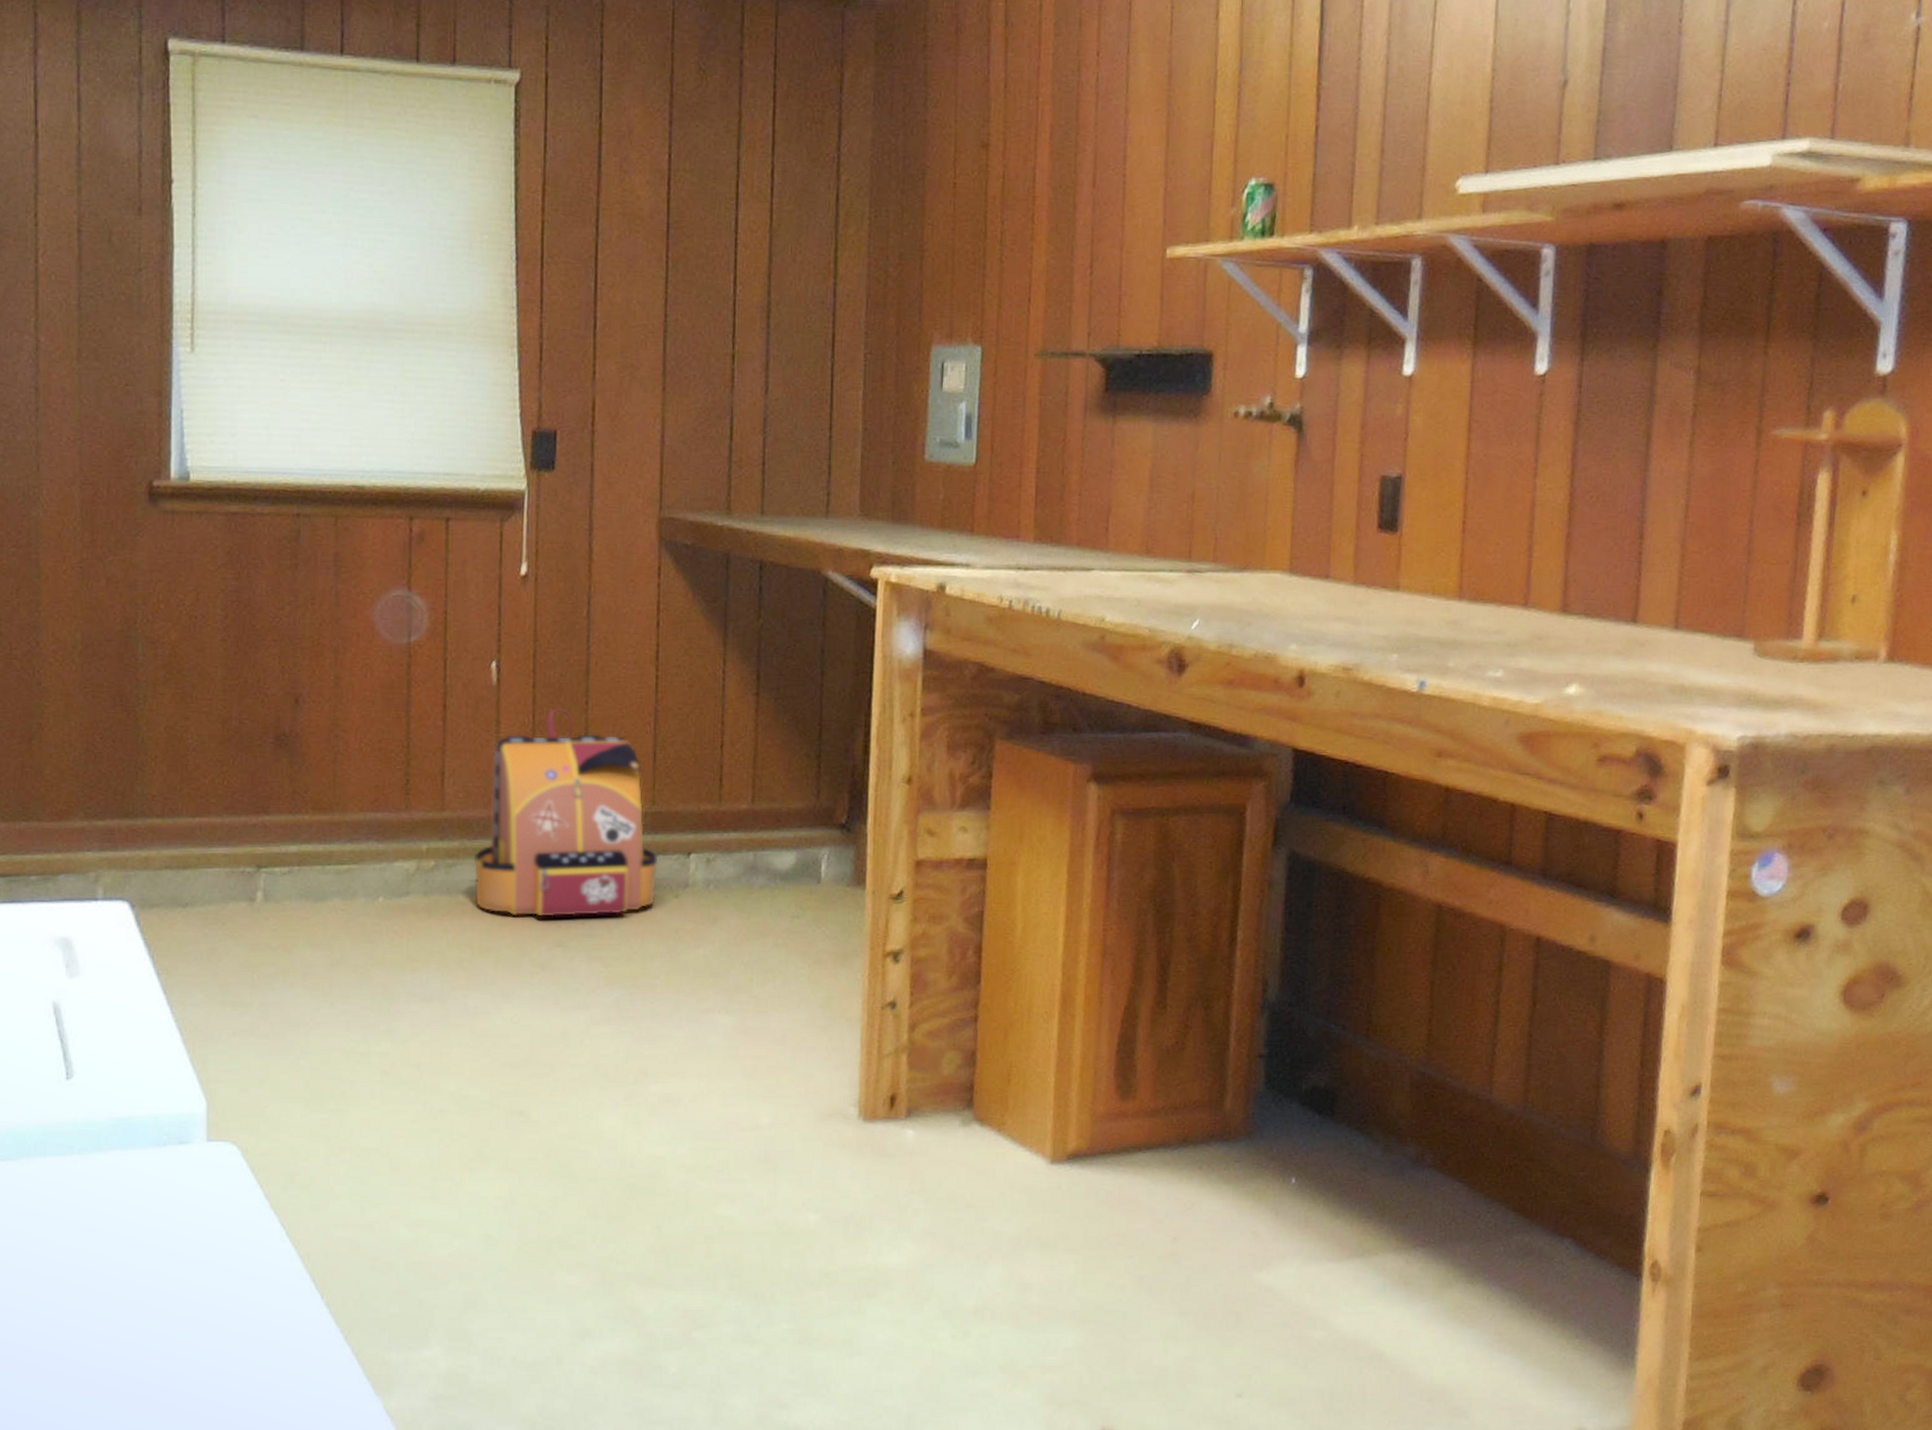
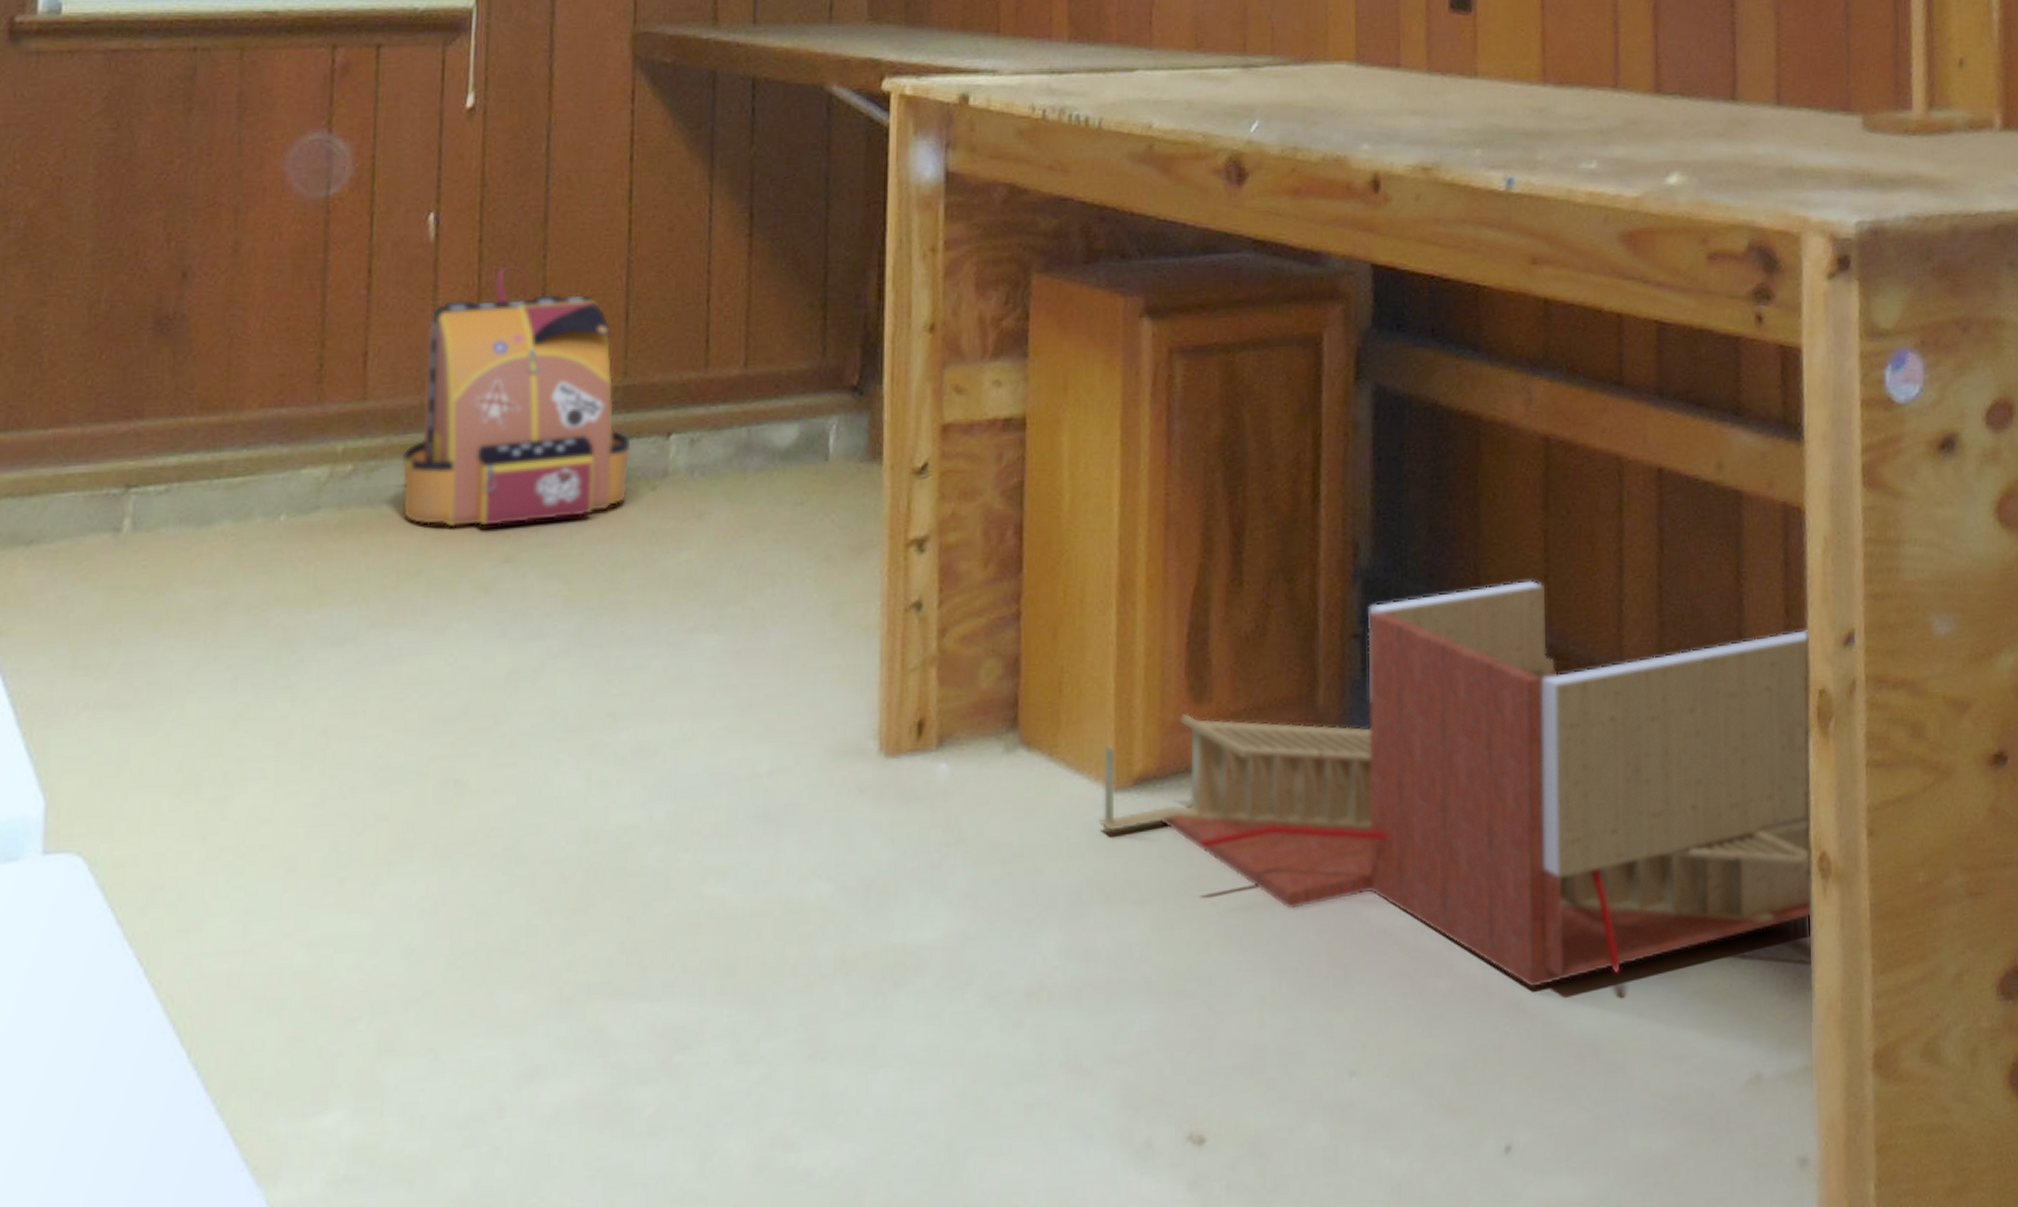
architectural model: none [1038,1022,1659,1344] -> present [1099,580,1812,988]

